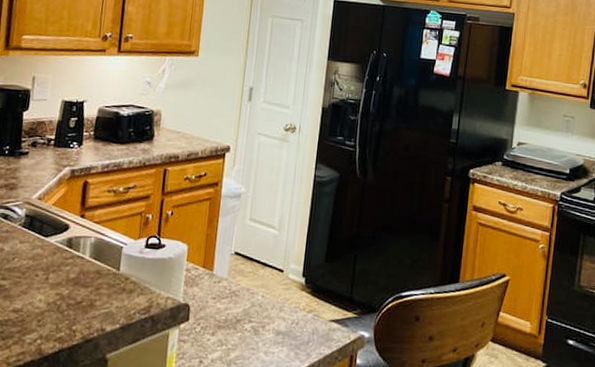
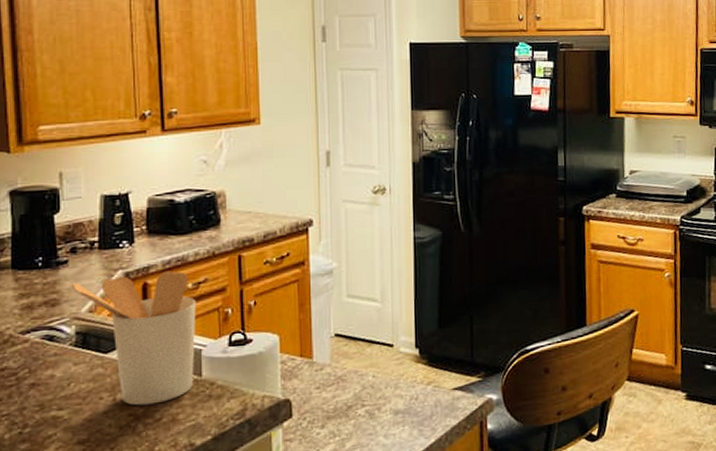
utensil holder: none [28,172,124,289] -> present [72,270,196,406]

